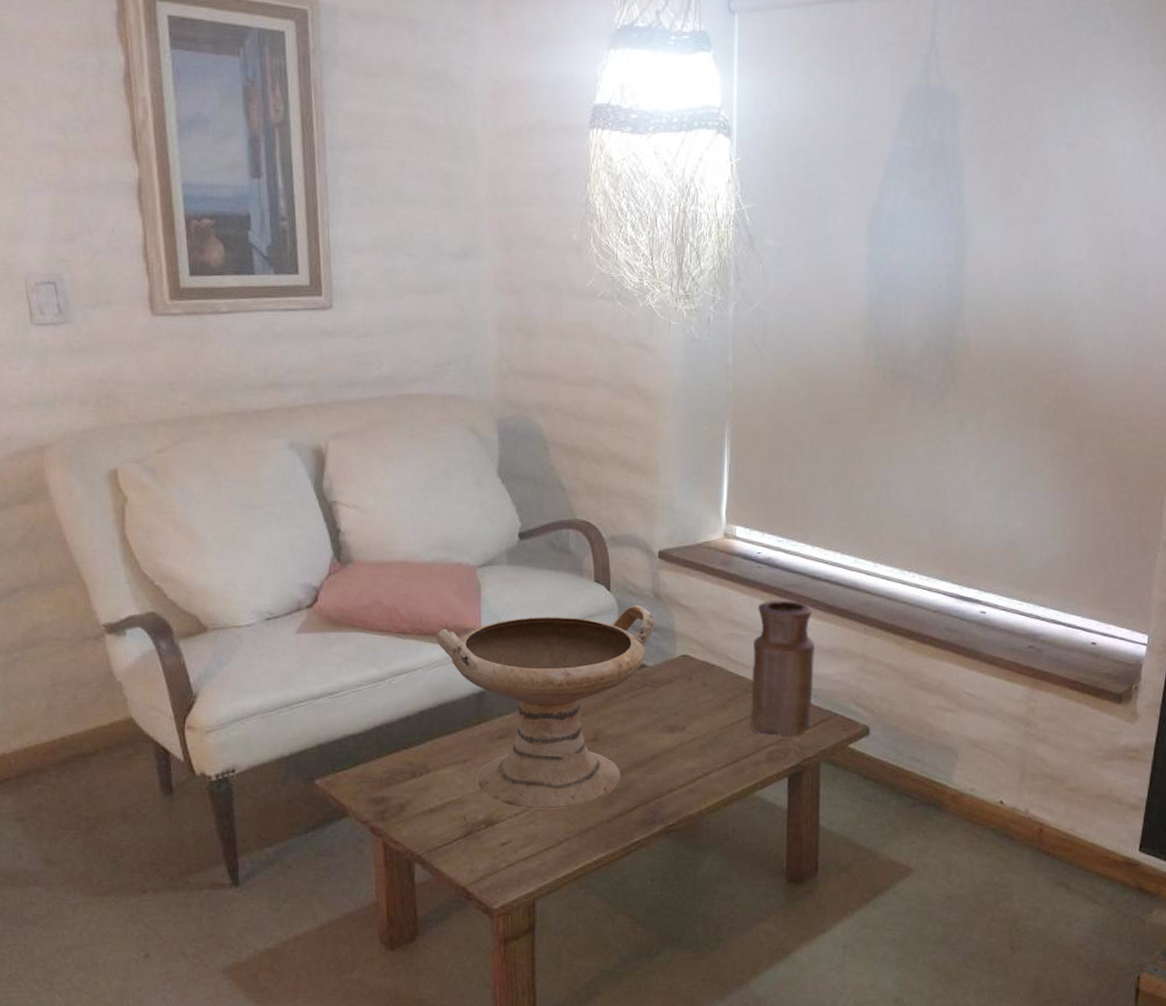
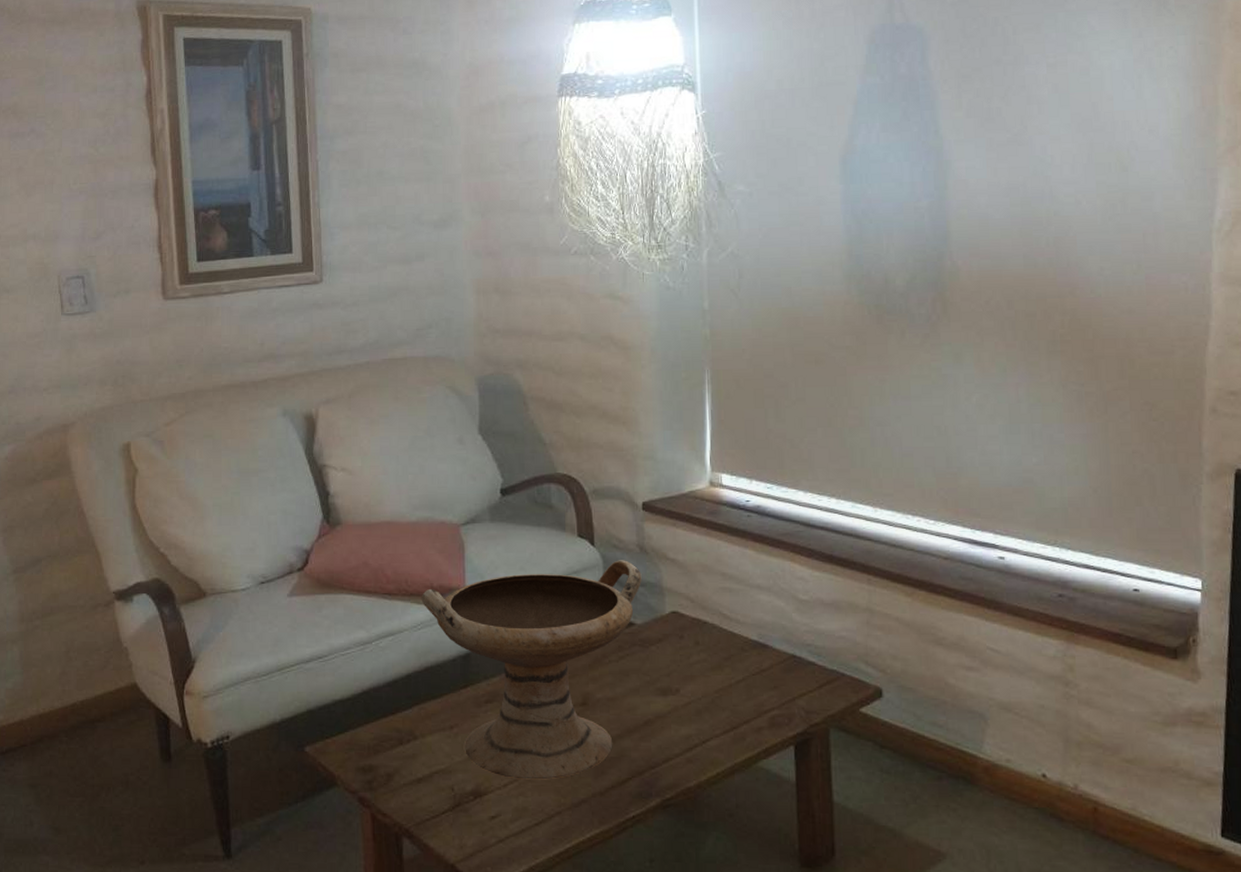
vase: present [750,600,816,739] -> none [747,550,816,702]

